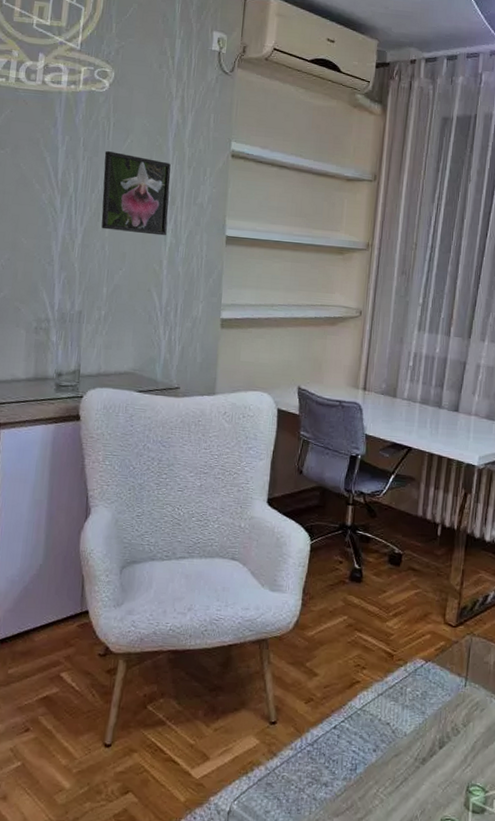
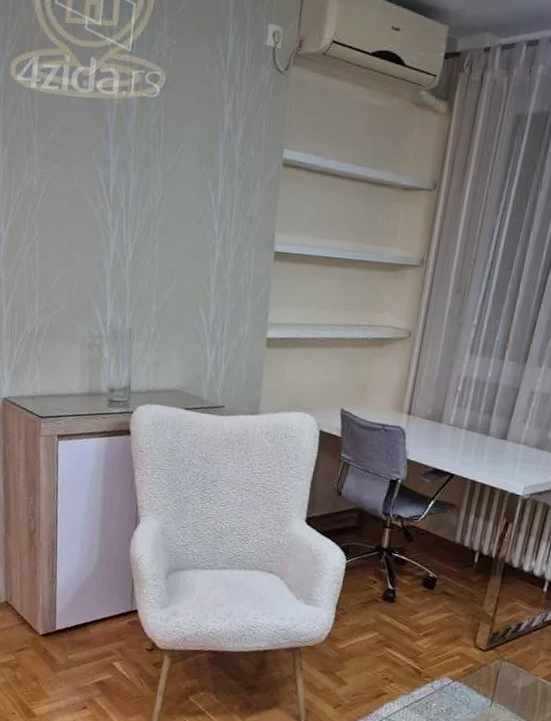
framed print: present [101,150,171,236] -> none [151,161,221,252]

